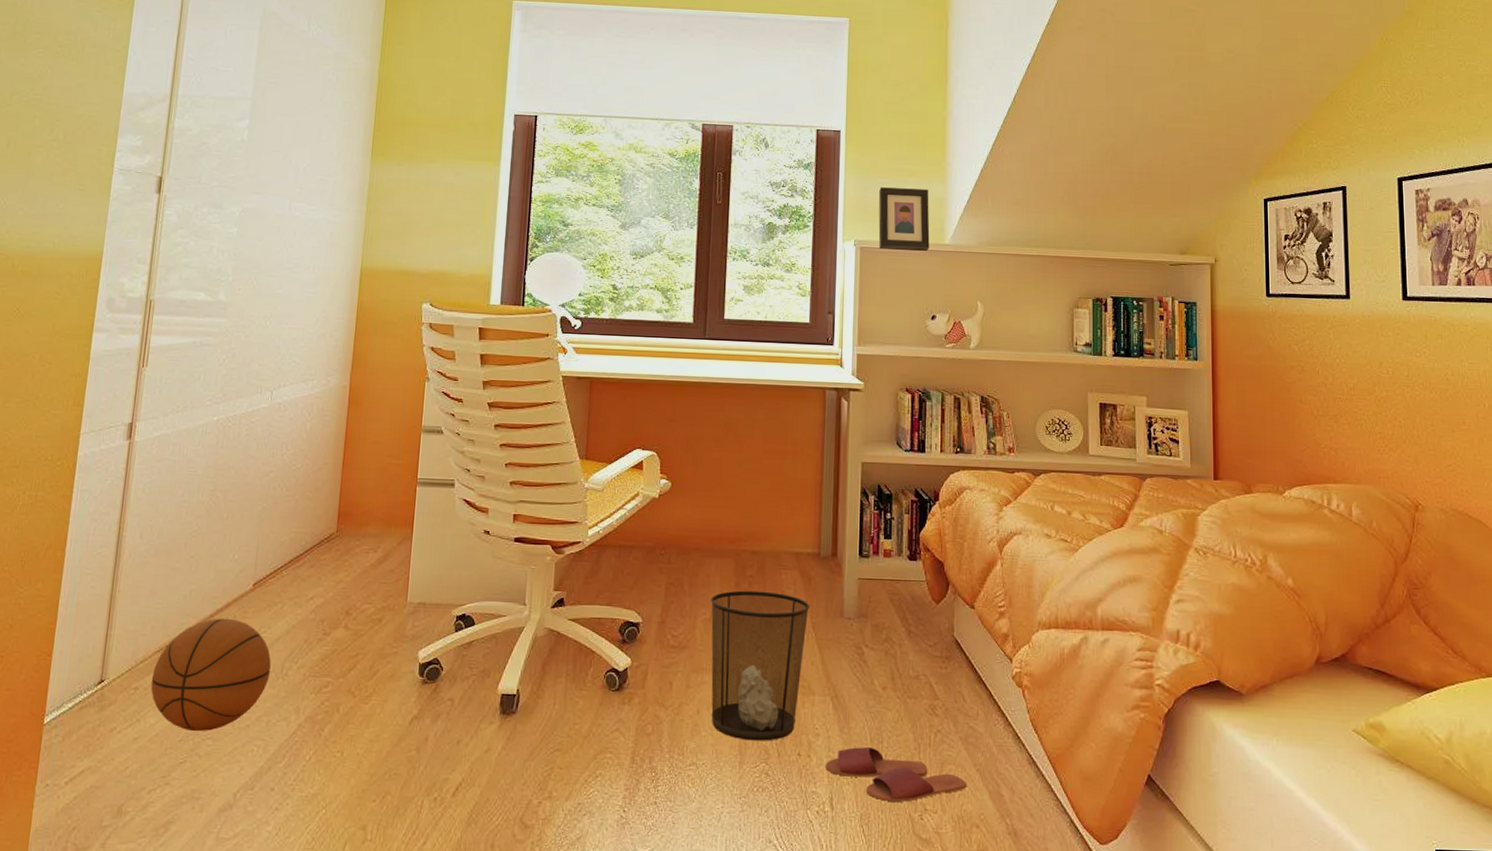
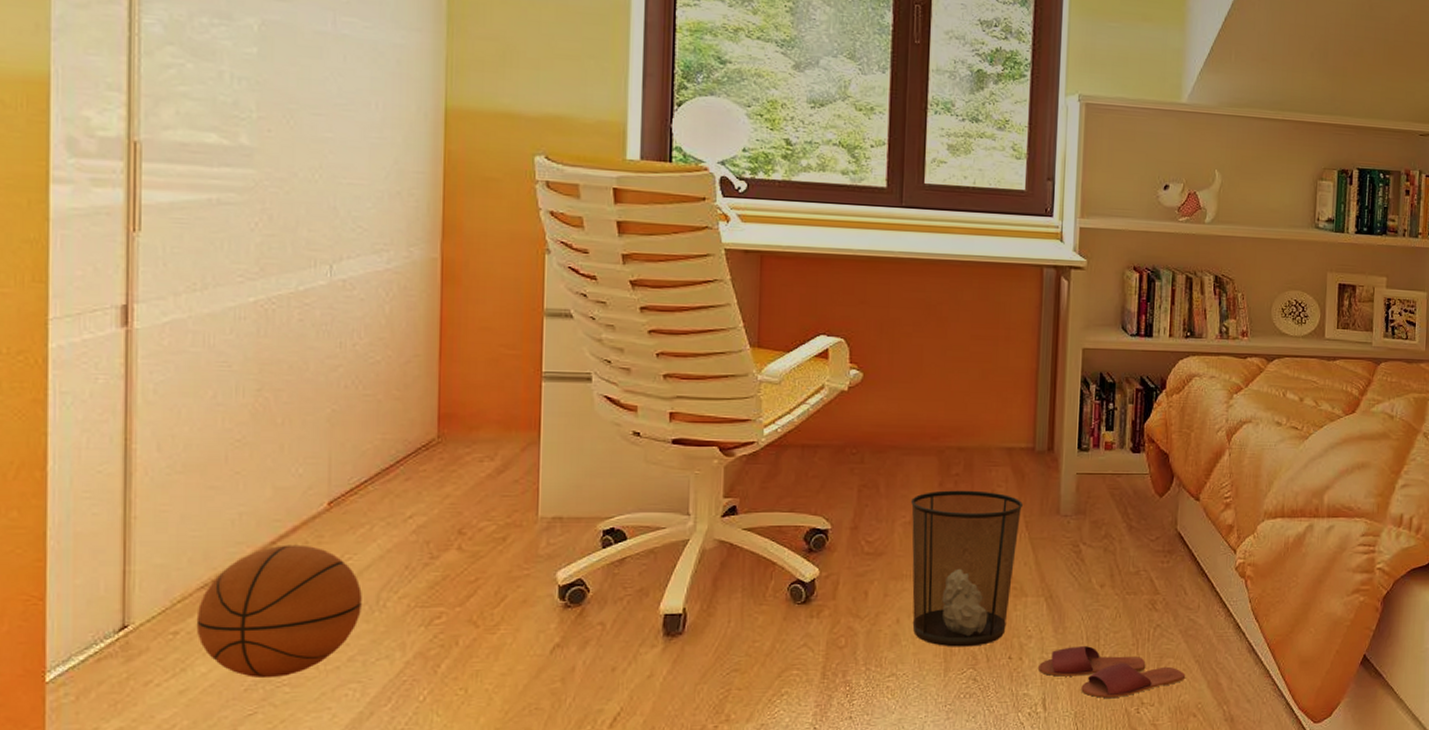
picture frame: present [878,187,930,252] -> none [1107,33,1166,111]

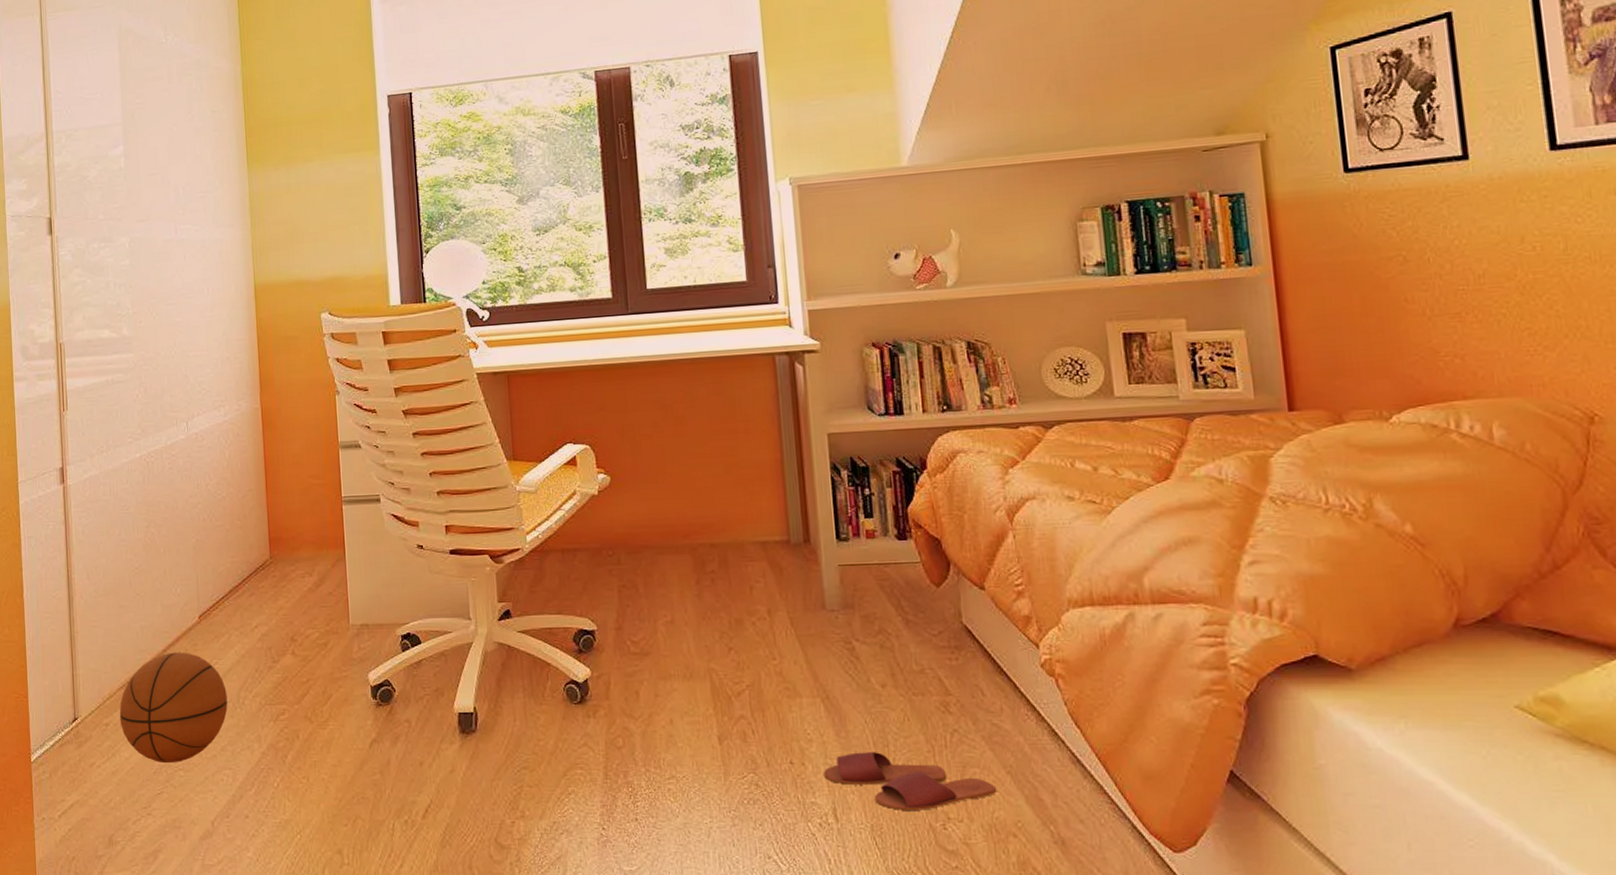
waste bin: present [911,490,1024,647] -> none [670,587,786,750]

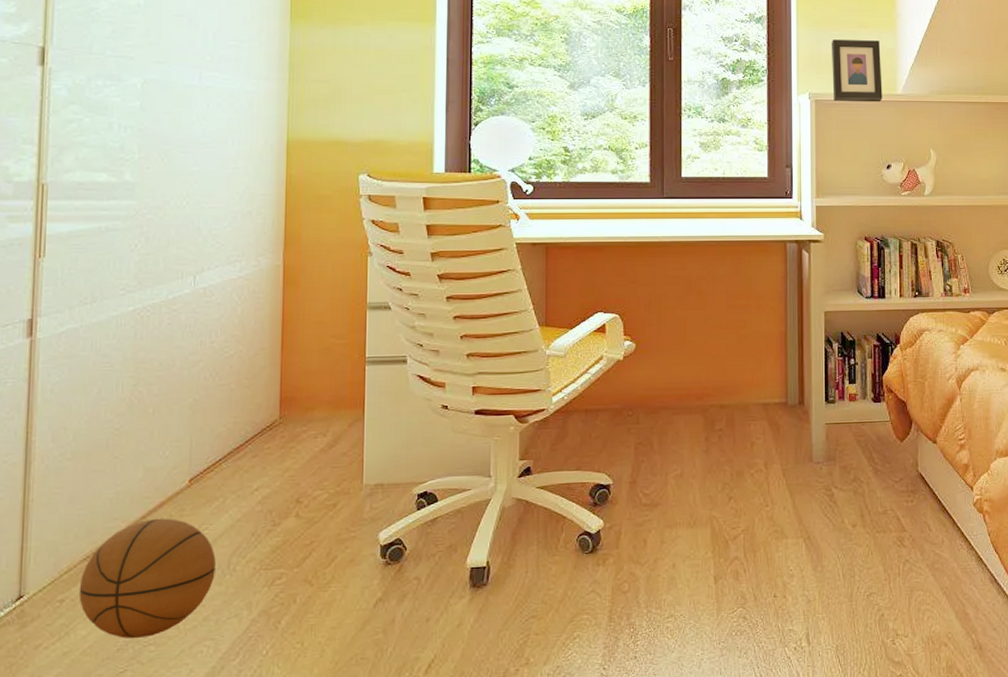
picture frame: none [812,105,883,184] -> present [831,39,883,103]
slippers: present [824,752,997,810] -> none [801,582,935,631]

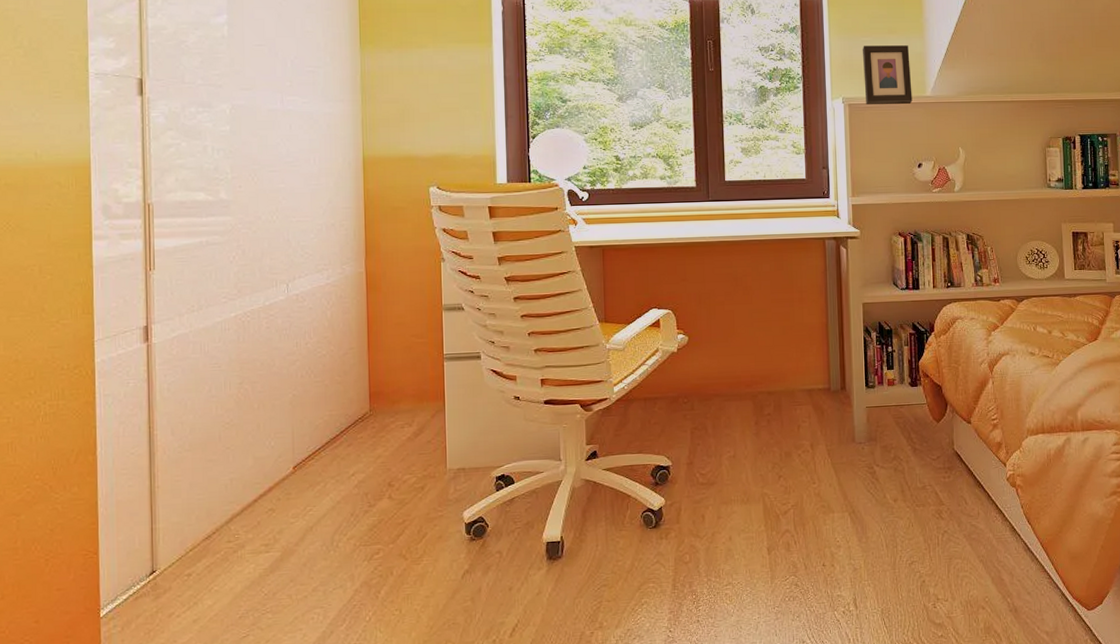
basketball: present [78,518,216,639] -> none [203,501,321,607]

